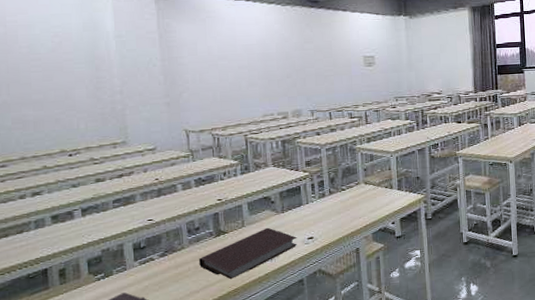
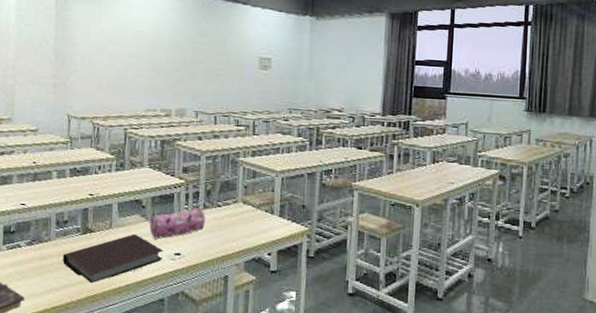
pencil case: none [279,194,332,229] -> present [149,208,205,239]

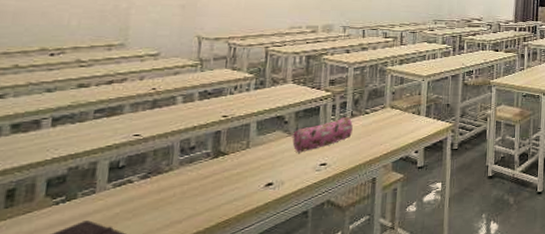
notebook: present [63,233,164,284] -> none [188,150,308,209]

